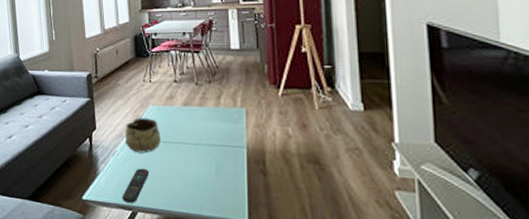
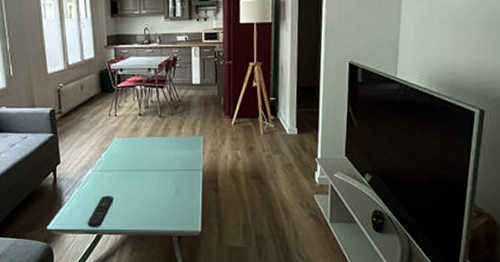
decorative bowl: present [124,117,161,153] -> none [90,150,125,182]

